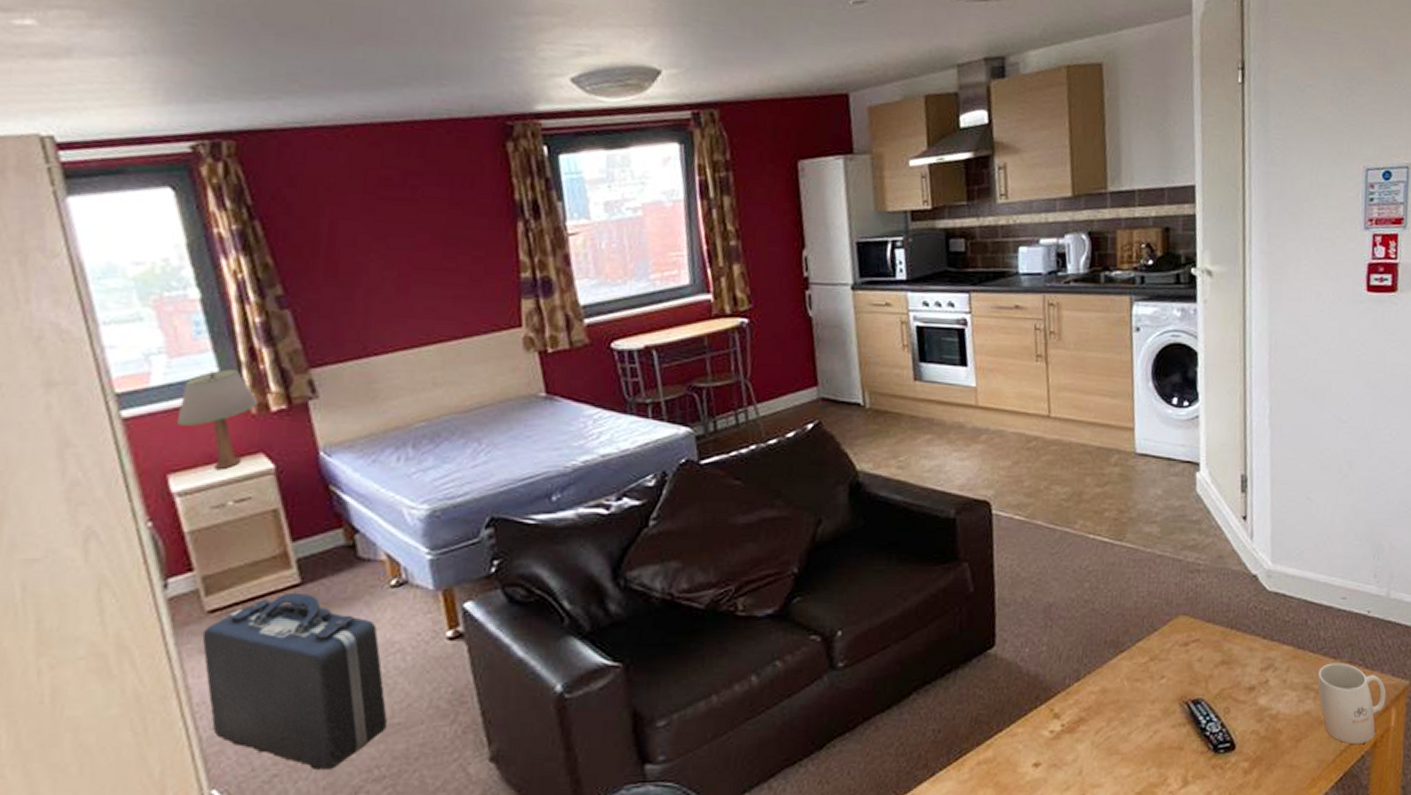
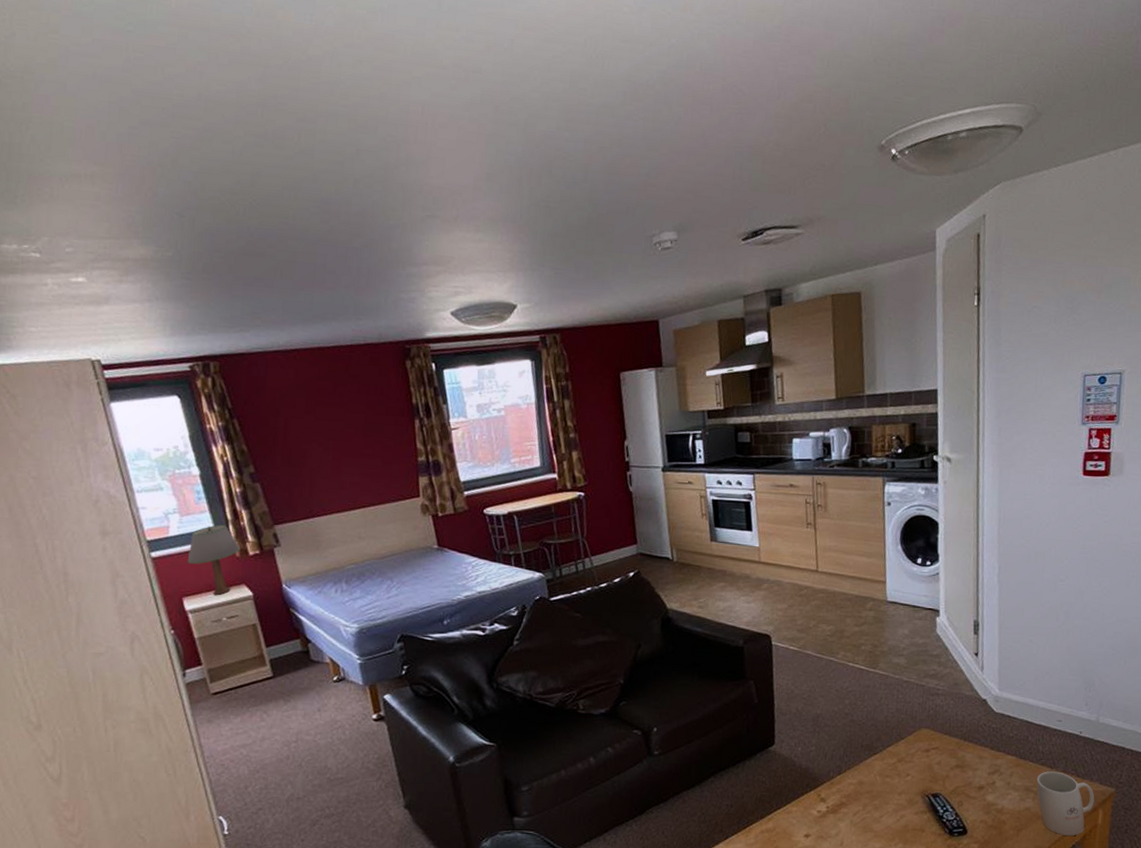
suitcase: present [202,592,387,771] -> none [209,682,334,808]

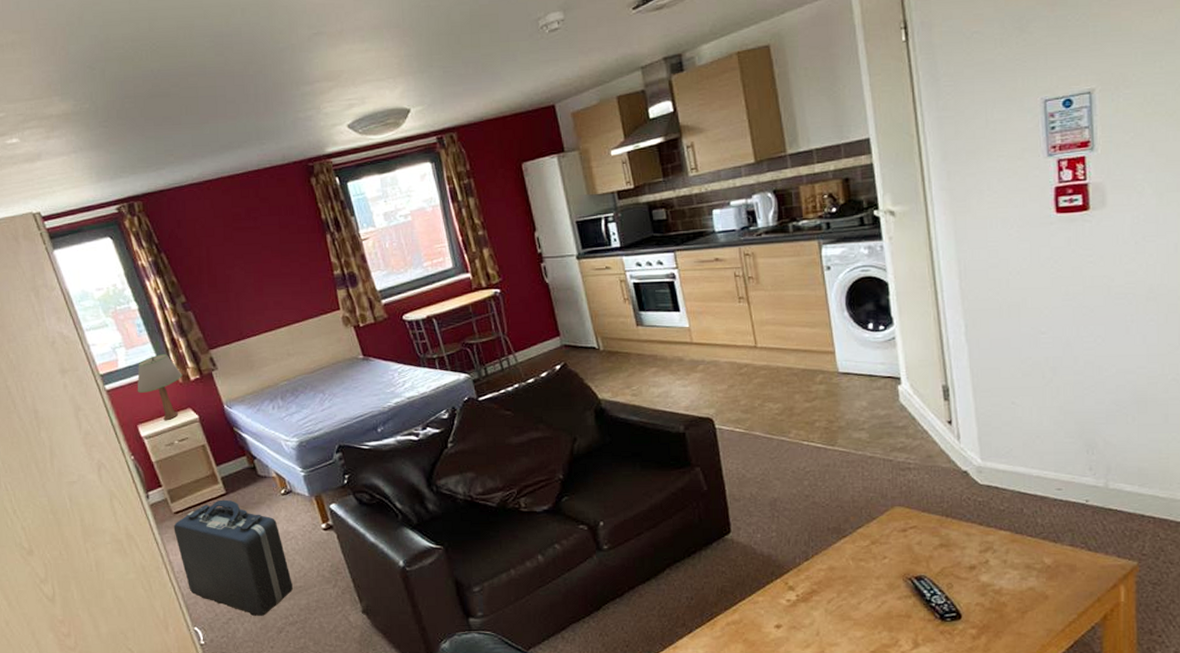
suitcase: none [209,682,334,808] -> present [173,499,293,617]
mug: present [1036,771,1095,837] -> none [1039,546,1113,617]

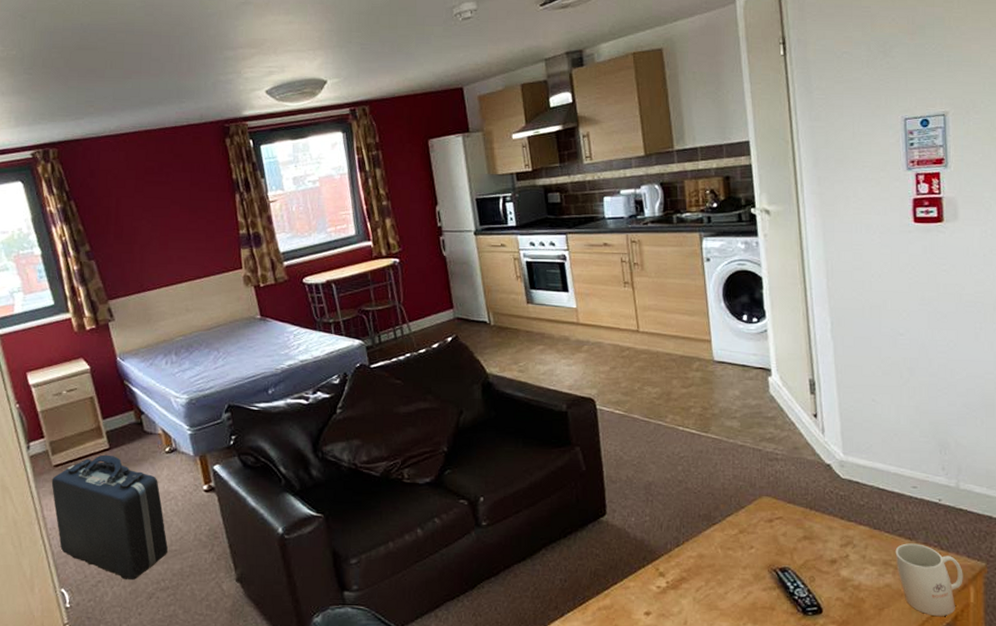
table lamp: present [137,354,183,421] -> none [30,301,79,370]
mug: none [1039,546,1113,617] -> present [895,543,963,617]

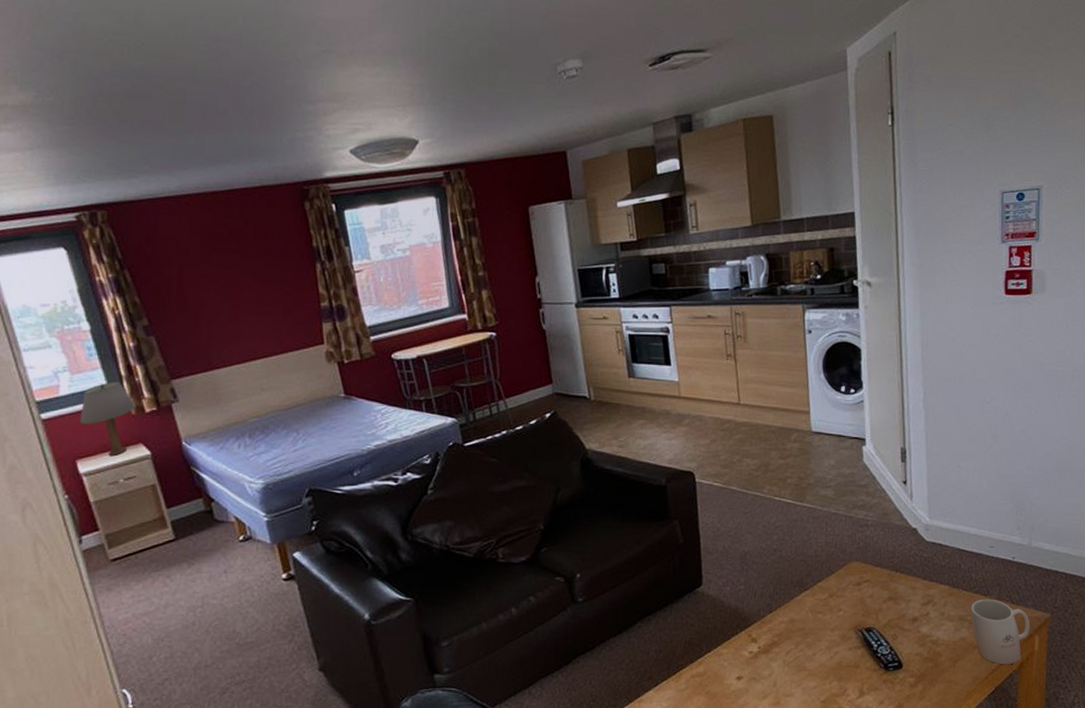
table lamp: none [30,301,79,370] -> present [79,382,136,457]
suitcase: present [51,454,168,581] -> none [108,546,243,676]

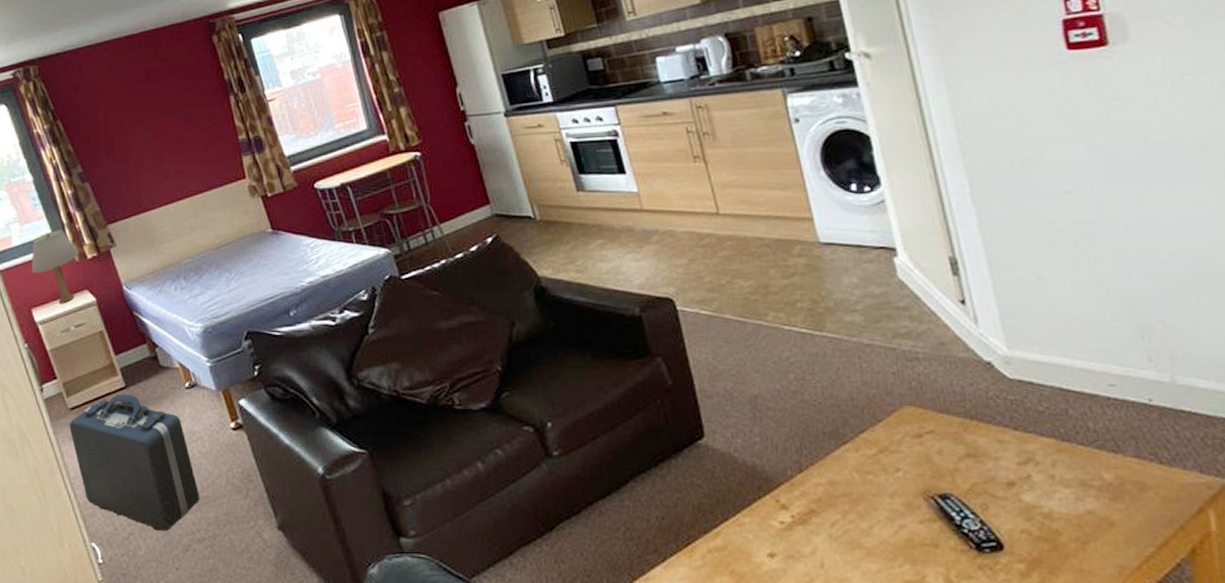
suitcase: none [108,546,243,676] -> present [69,393,199,532]
mug: present [971,599,1030,665] -> none [1095,457,1198,551]

